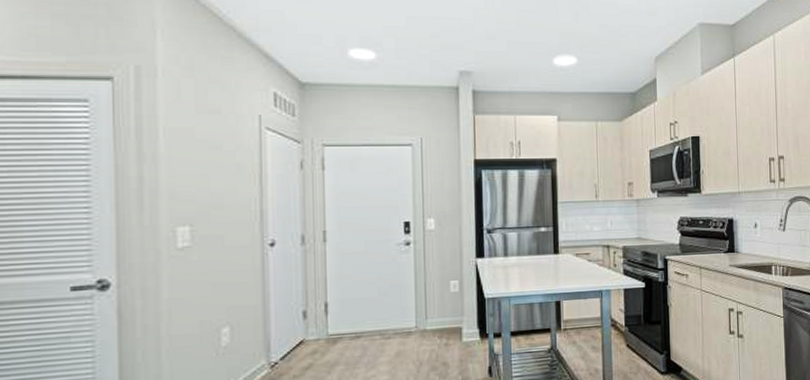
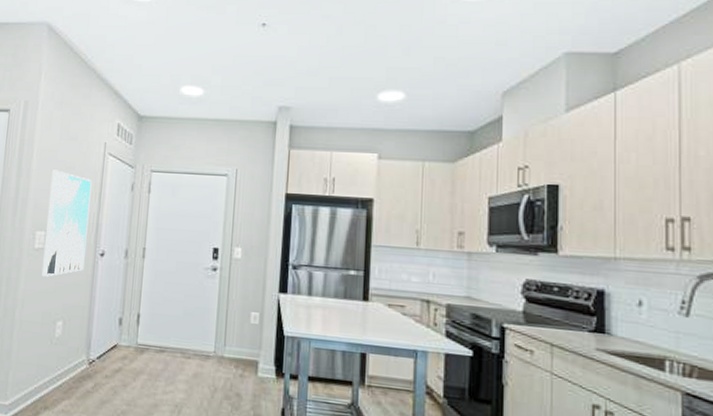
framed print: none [190,151,250,280] -> present [42,170,92,277]

